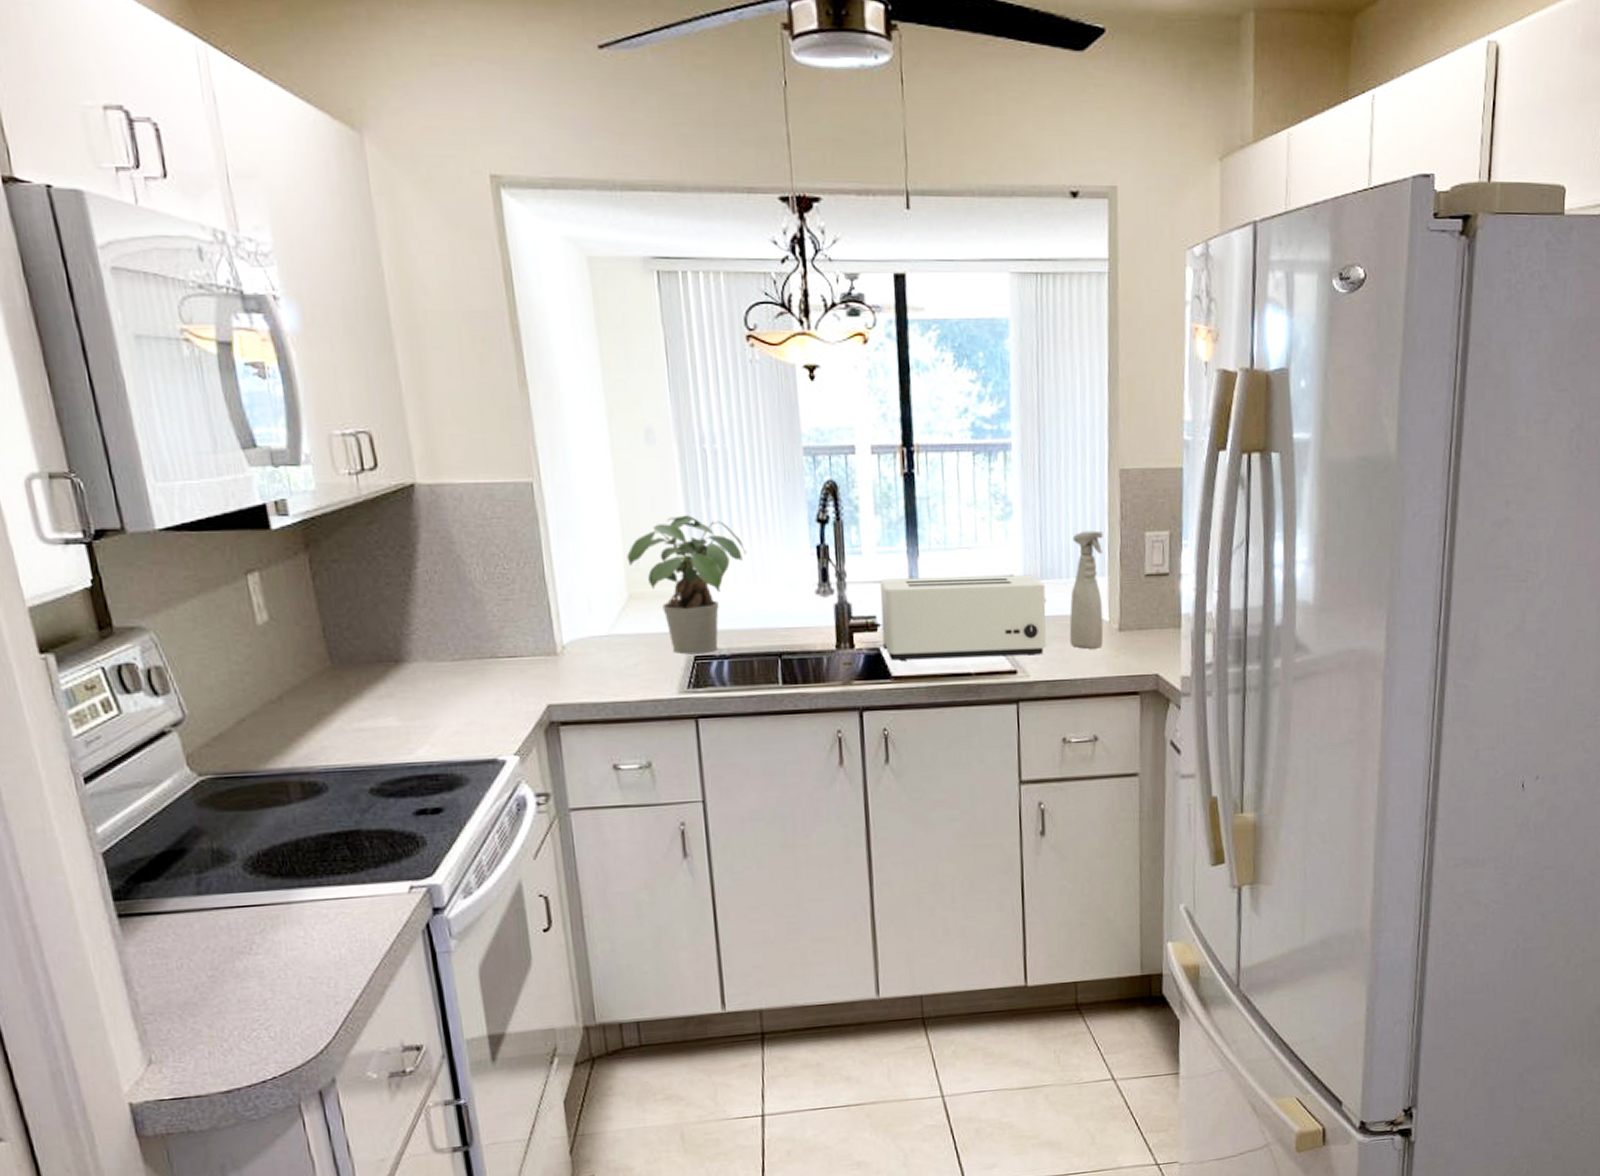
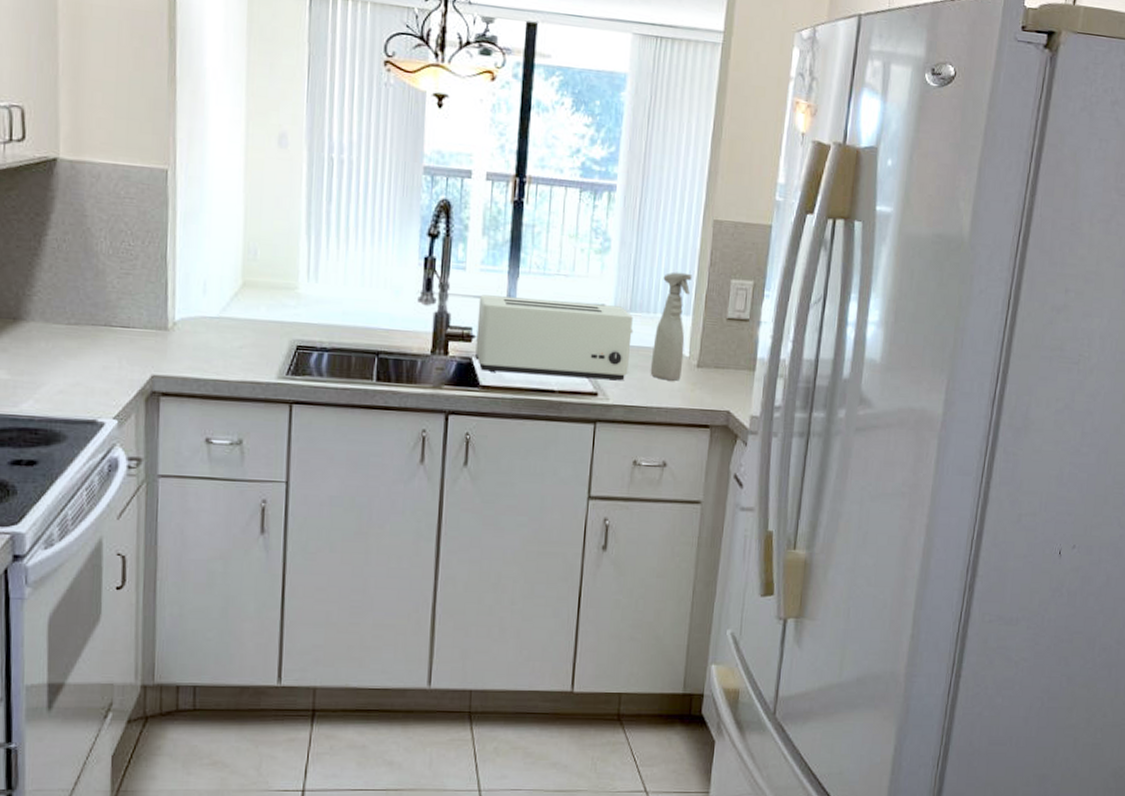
potted plant: present [626,515,747,654] -> none [246,215,359,344]

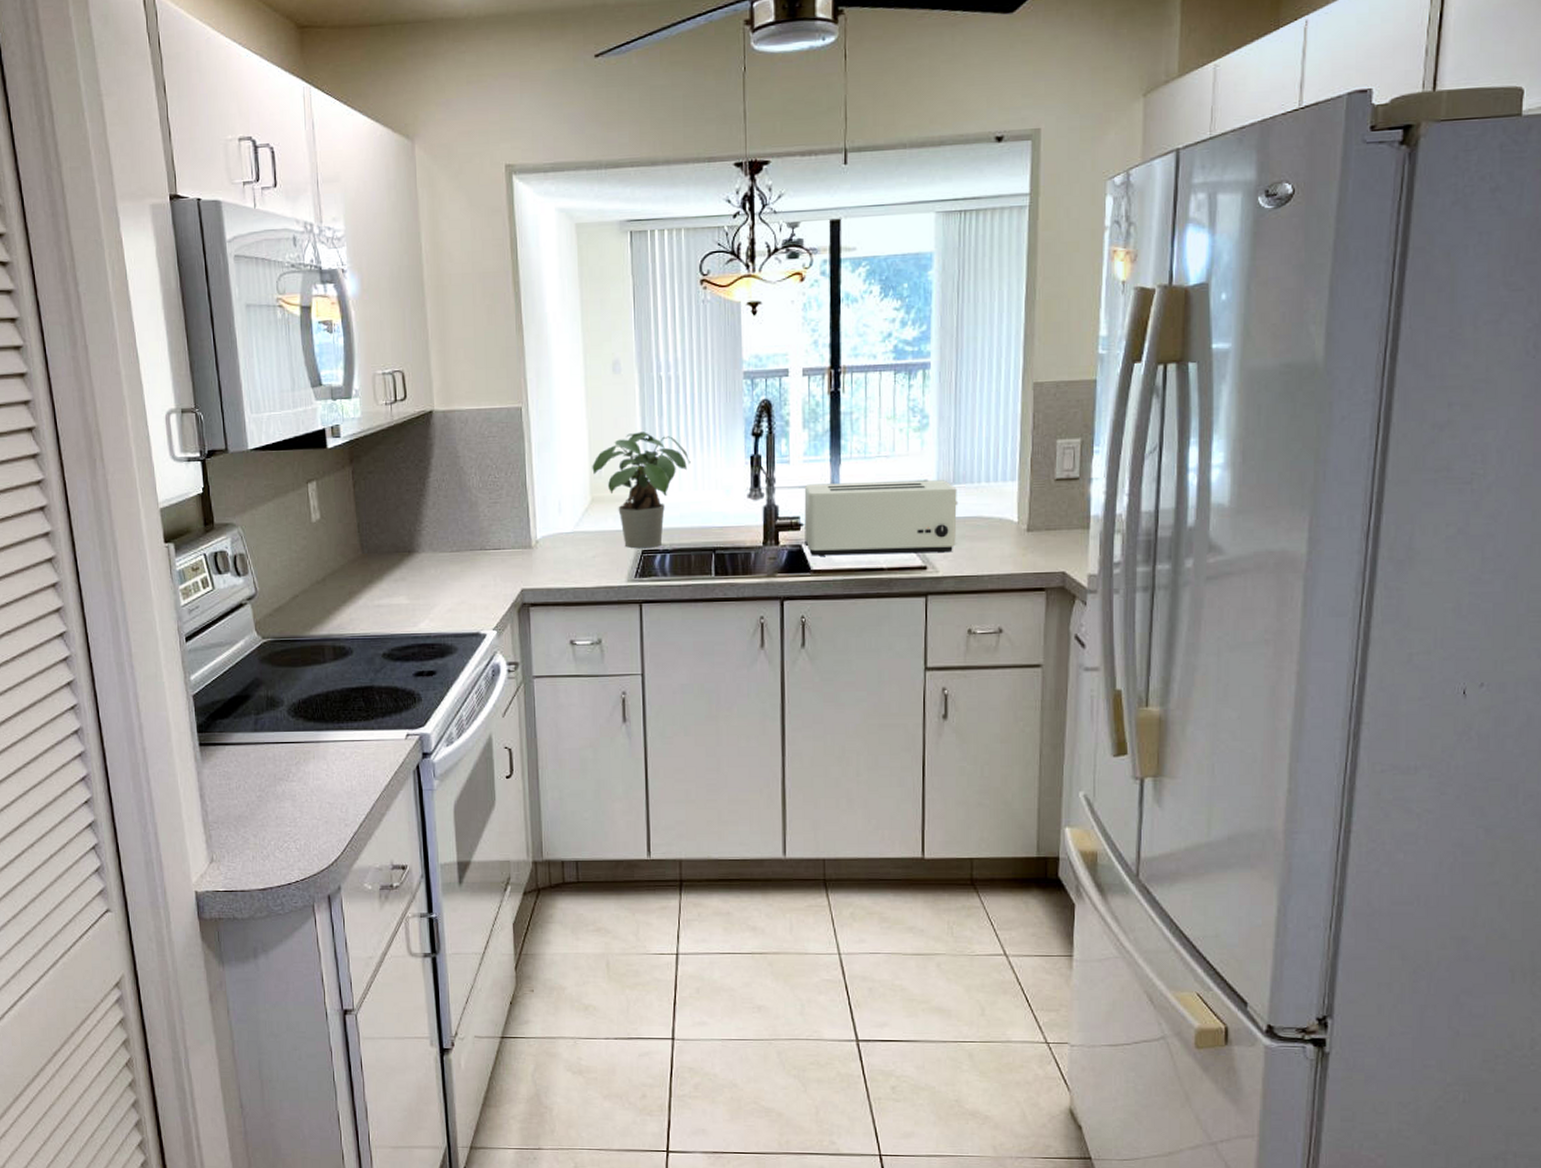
potted plant: none [246,215,359,344] -> present [592,431,691,549]
spray bottle: present [650,272,692,381] -> none [978,439,1015,547]

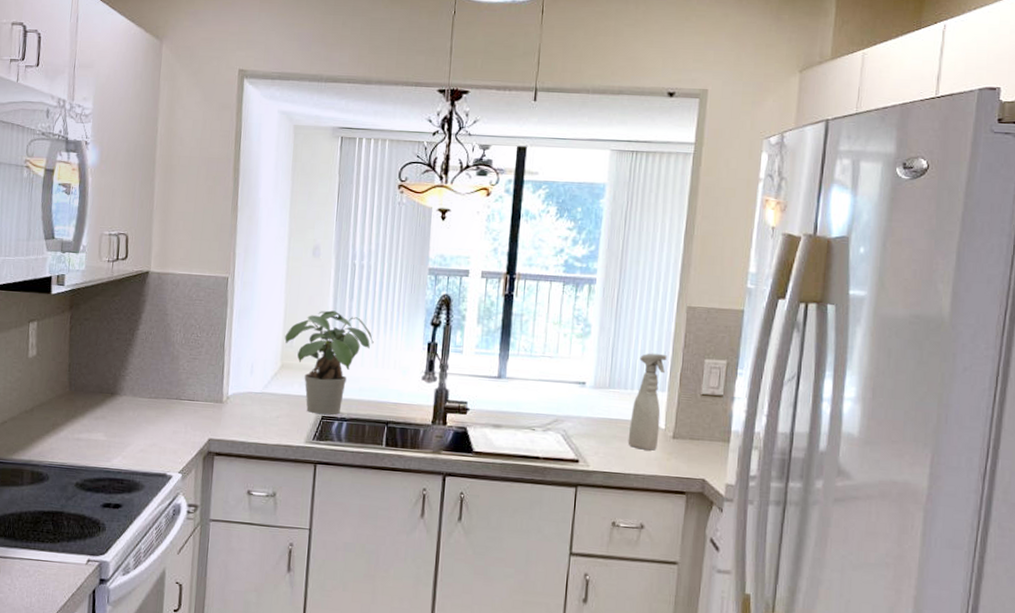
toaster: present [804,480,958,556] -> none [470,374,612,450]
spray bottle: none [978,439,1015,547] -> present [627,353,667,451]

